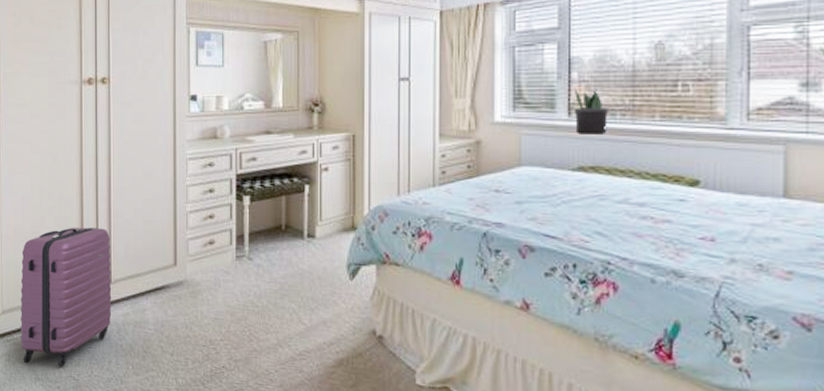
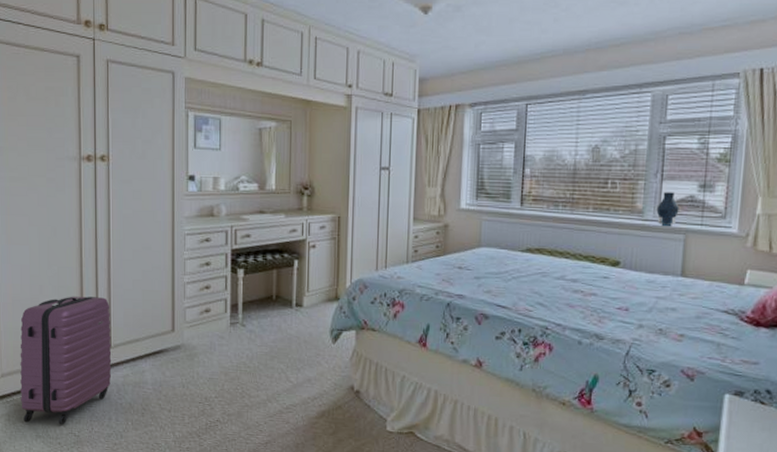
planter: present [573,87,609,136] -> none [525,181,554,223]
vase: none [744,93,775,137] -> present [656,192,679,227]

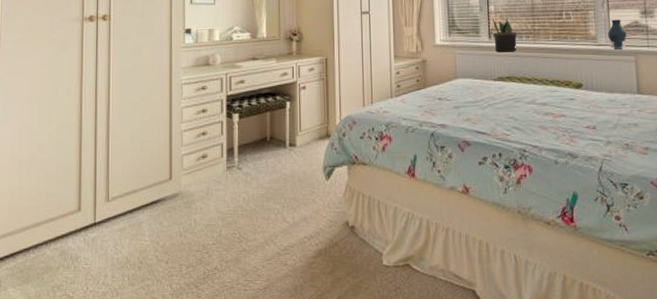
suitcase: present [20,296,112,425] -> none [14,150,109,287]
planter: none [525,181,554,223] -> present [491,16,518,53]

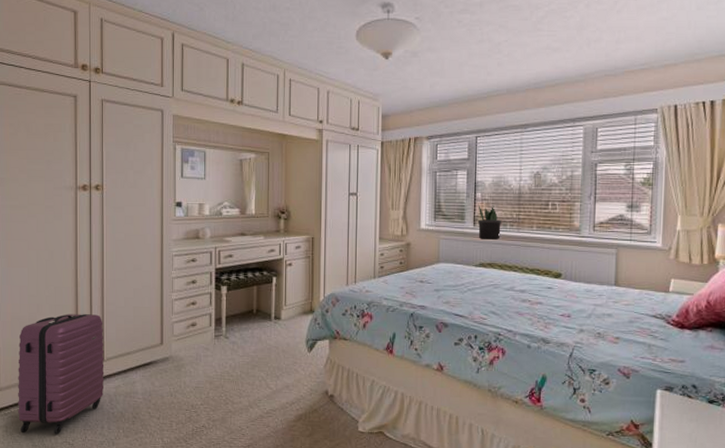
suitcase: none [14,150,109,287] -> present [18,314,104,435]
vase: present [607,19,627,50] -> none [591,212,611,243]

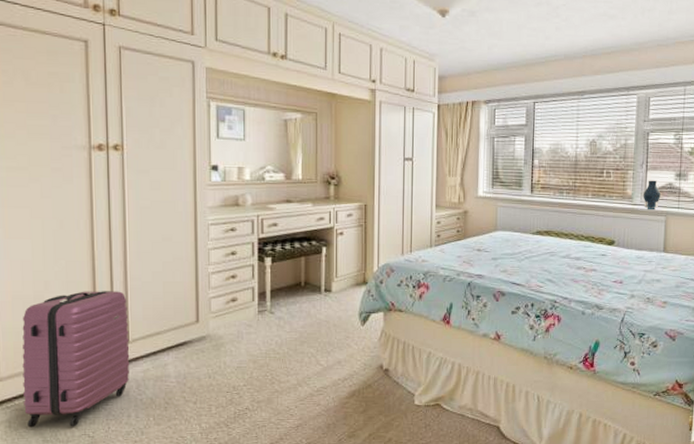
planter: present [477,204,502,241] -> none [535,171,559,208]
vase: none [591,212,611,243] -> present [643,180,661,210]

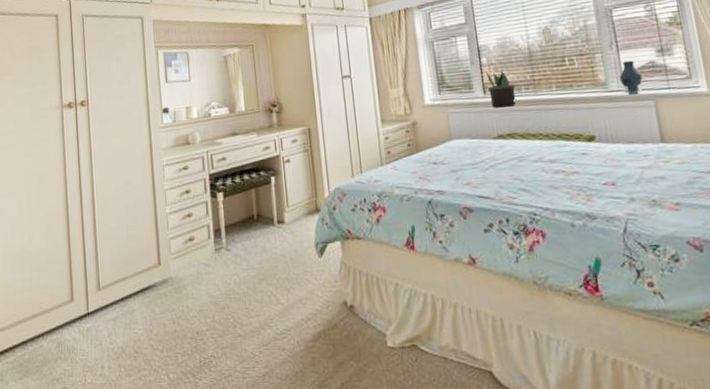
suitcase: present [22,291,130,428] -> none [11,238,102,381]
planter: none [535,171,559,208] -> present [485,68,517,108]

